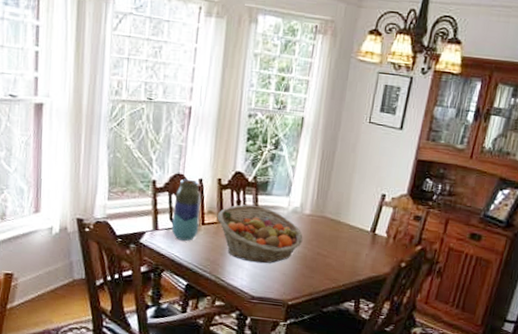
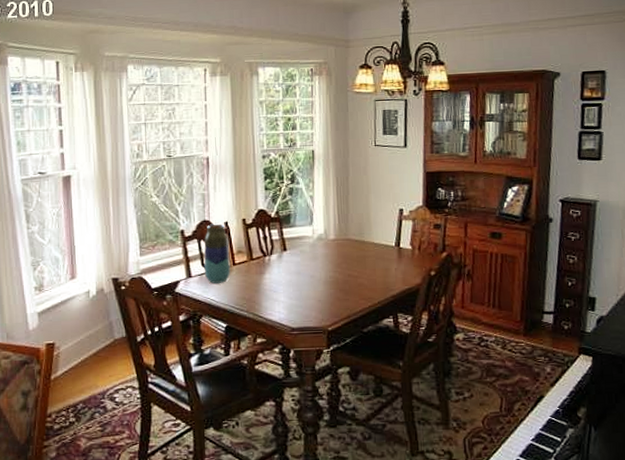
fruit basket: present [218,204,303,264] -> none [247,239,332,294]

